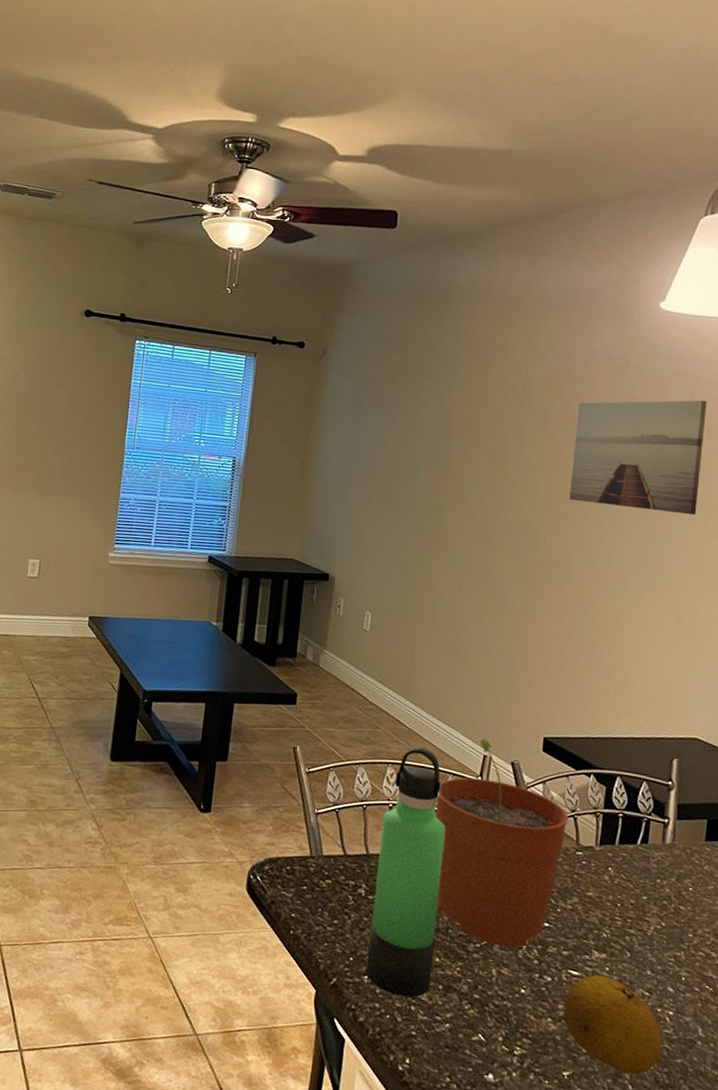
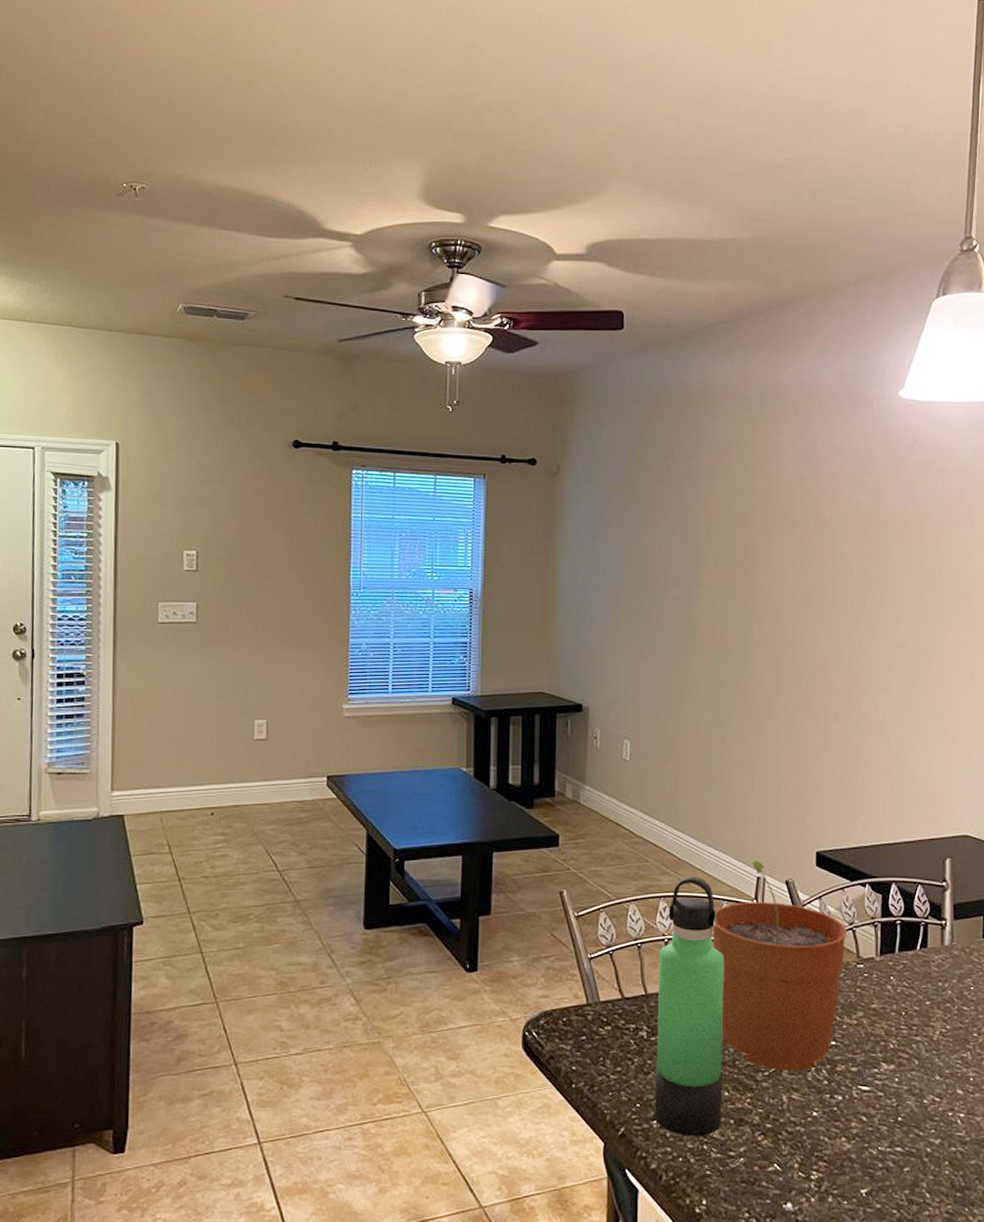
fruit: present [563,975,662,1075] -> none [857,1088,956,1182]
wall art: present [569,400,707,516] -> none [823,489,953,608]

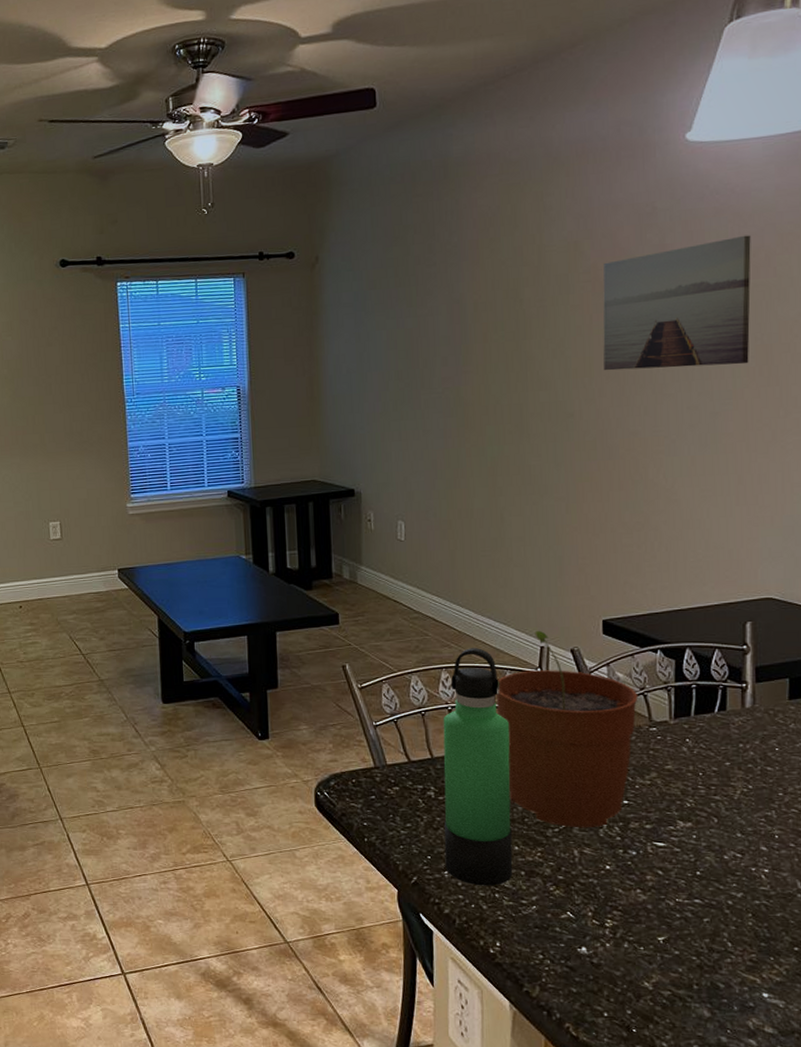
wall art: none [823,489,953,608] -> present [603,235,751,371]

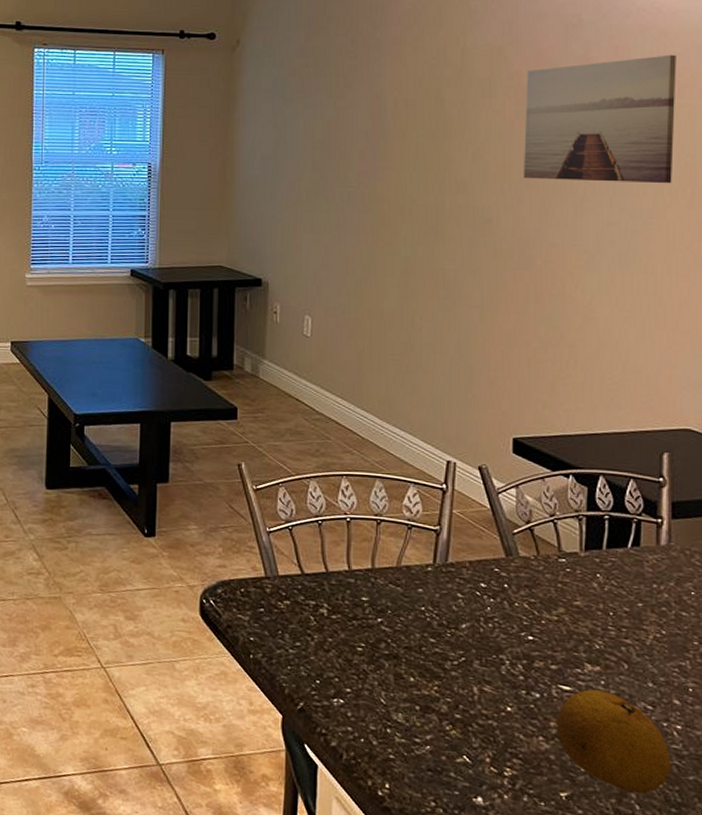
thermos bottle: present [443,648,513,886] -> none [335,456,411,720]
plant pot: present [496,630,638,828] -> none [397,443,548,663]
fruit: none [652,844,760,933] -> present [556,689,671,794]

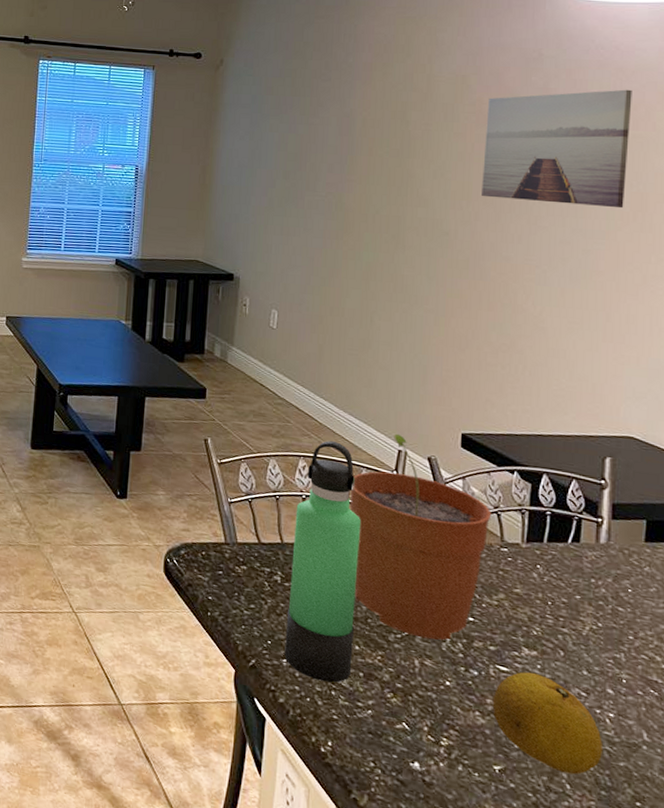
thermos bottle: none [335,456,411,720] -> present [284,441,362,683]
plant pot: none [397,443,548,663] -> present [350,433,492,640]

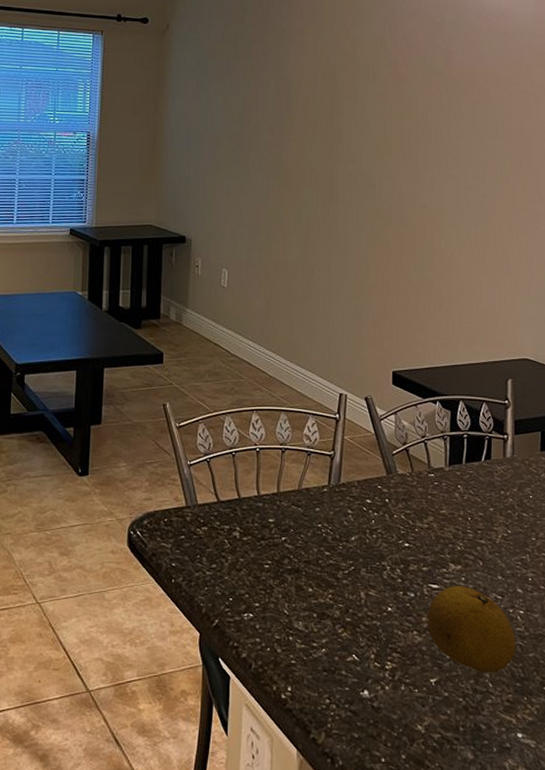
thermos bottle: present [284,441,362,683] -> none [245,392,310,629]
plant pot: present [350,433,492,640] -> none [299,378,420,570]
wall art: present [482,89,632,209] -> none [401,50,515,156]

